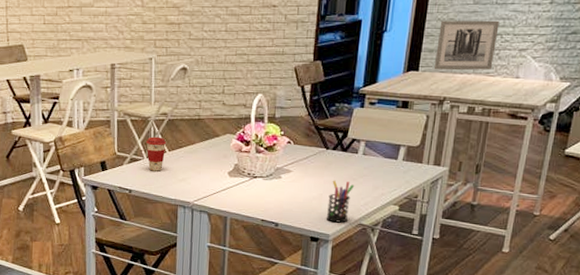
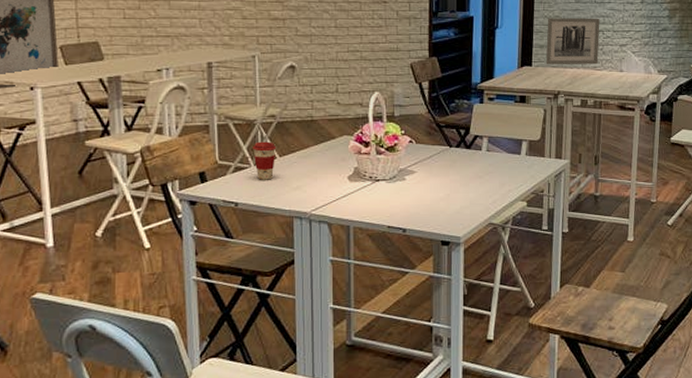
pen holder: present [326,180,355,223] -> none [455,179,482,224]

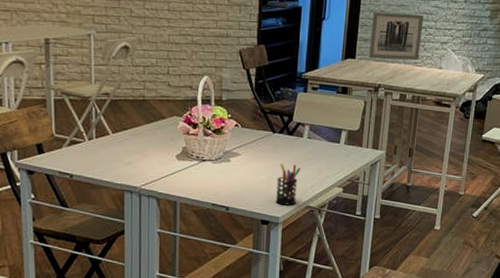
coffee cup: present [253,141,277,180] -> none [87,118,110,155]
pen holder: none [455,179,482,224] -> present [275,163,302,206]

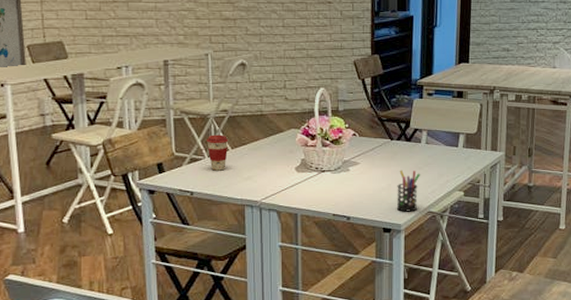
coffee cup: none [87,118,110,155] -> present [207,135,229,171]
wall art: present [368,12,424,61] -> none [482,16,534,62]

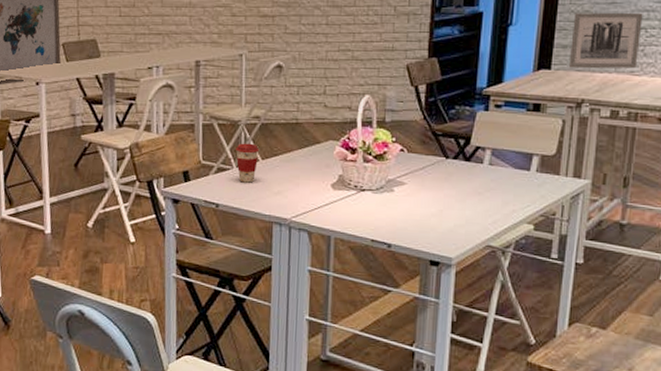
pen holder: present [396,170,421,212] -> none [447,194,481,244]
wall art: none [482,16,534,62] -> present [568,12,643,69]

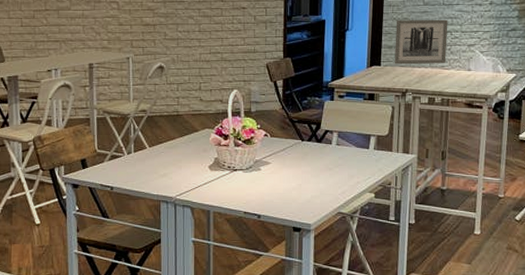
coffee cup: present [236,143,260,183] -> none [126,133,147,168]

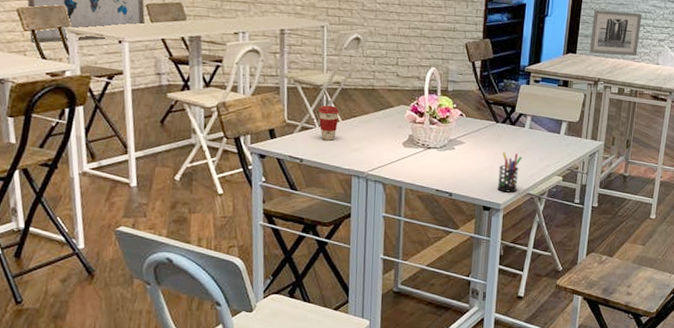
coffee cup: none [126,133,147,168] -> present [318,105,340,141]
pen holder: none [306,170,331,212] -> present [497,152,523,193]

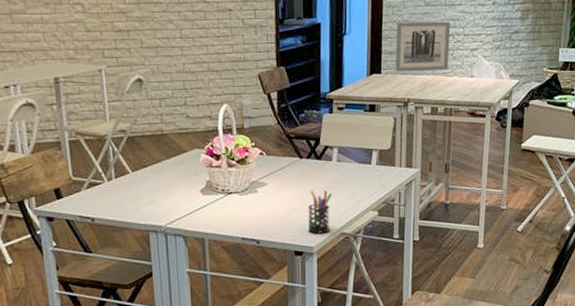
coffee cup: present [318,105,340,141] -> none [105,157,129,195]

